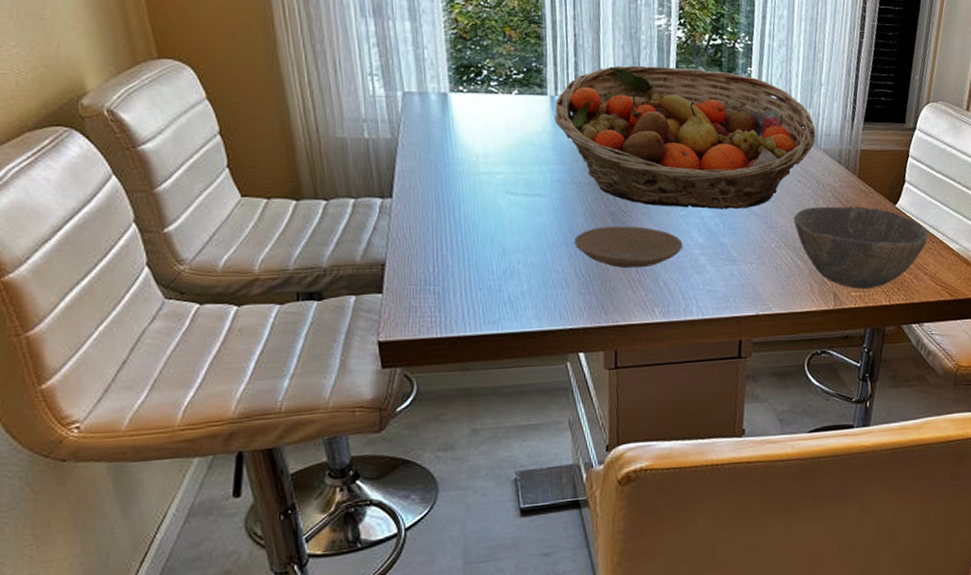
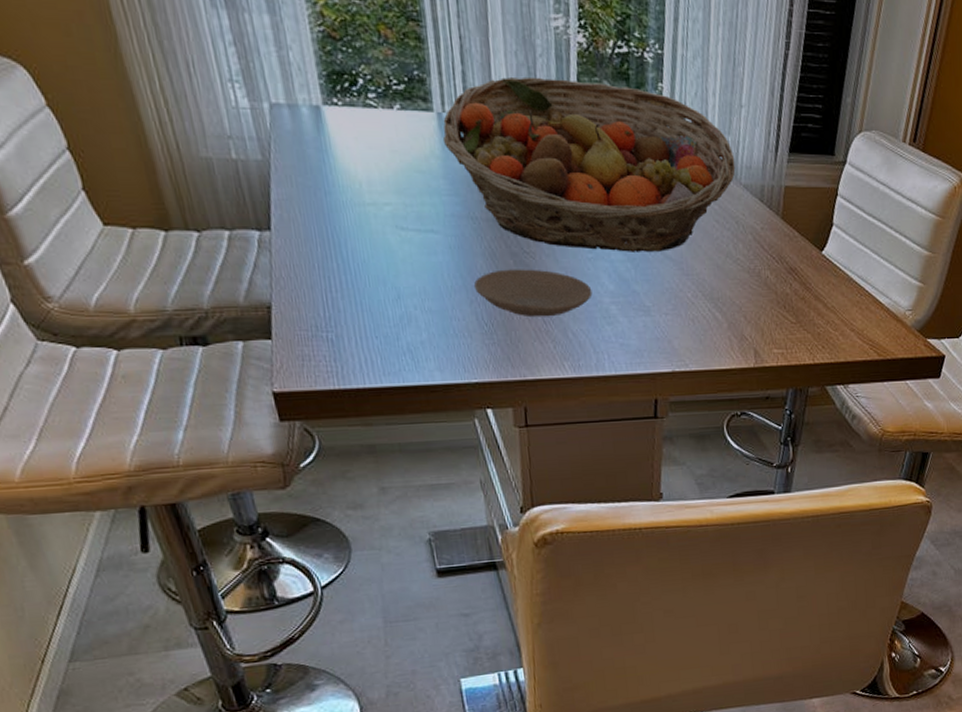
bowl: present [793,206,929,290] -> none [711,251,857,346]

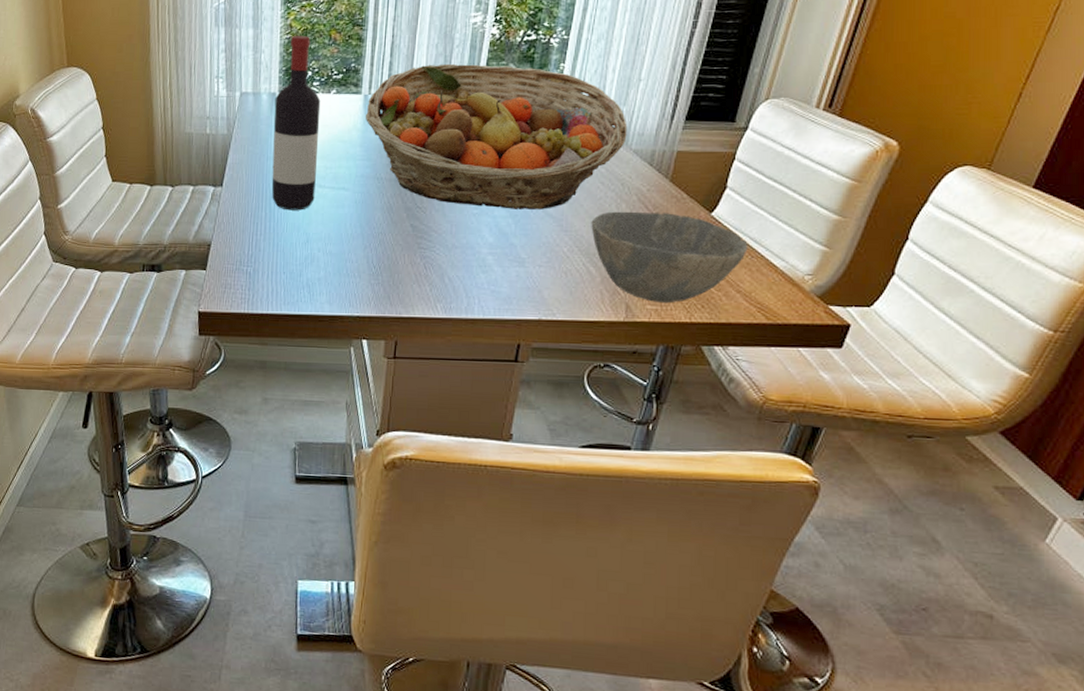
wine bottle: none [319,29,398,260] -> present [271,36,321,210]
plate: present [474,269,593,318] -> none [370,221,473,263]
bowl: none [711,251,857,346] -> present [591,211,748,304]

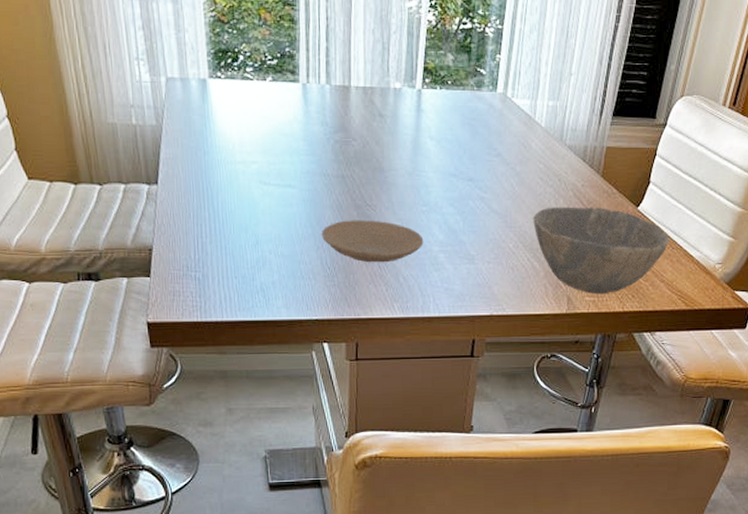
wine bottle: present [271,36,321,210] -> none [205,14,260,210]
fruit basket: present [365,63,628,209] -> none [305,51,562,206]
plate: none [370,221,473,263] -> present [322,220,424,263]

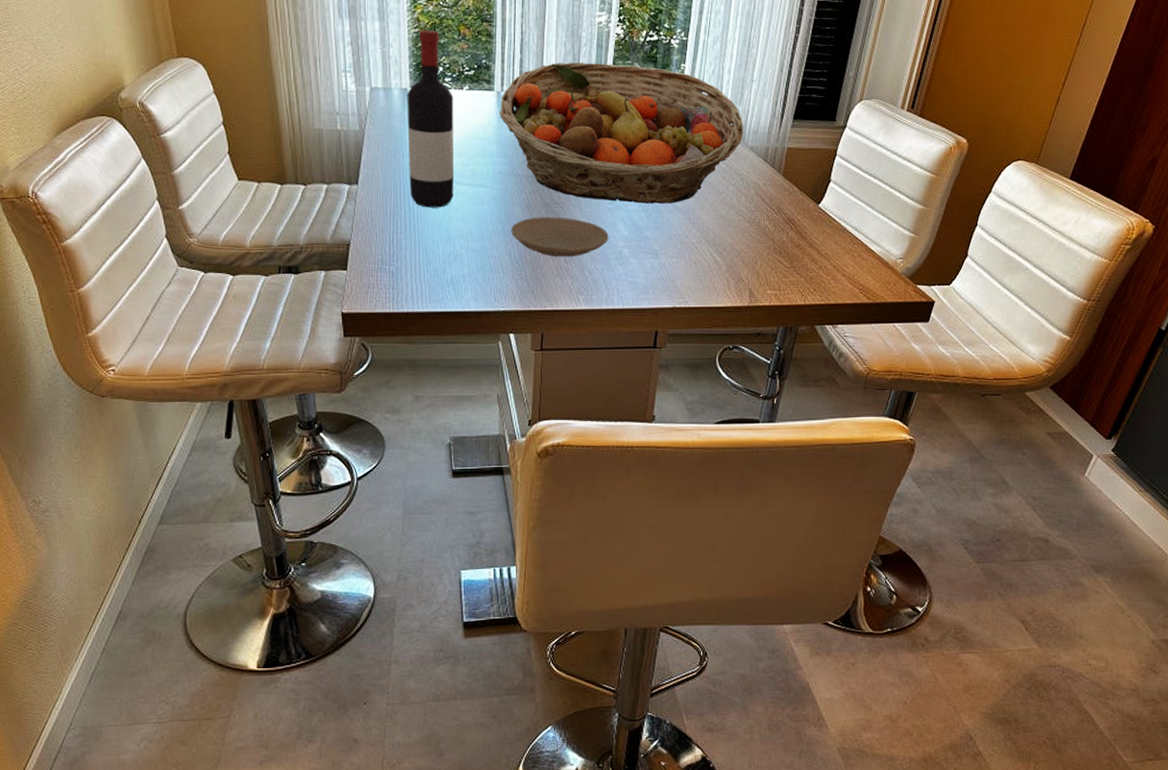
wine bottle: none [205,14,260,210] -> present [407,30,454,208]
fruit basket: none [305,51,562,206] -> present [499,62,744,204]
bowl: present [533,207,669,295] -> none [716,204,850,288]

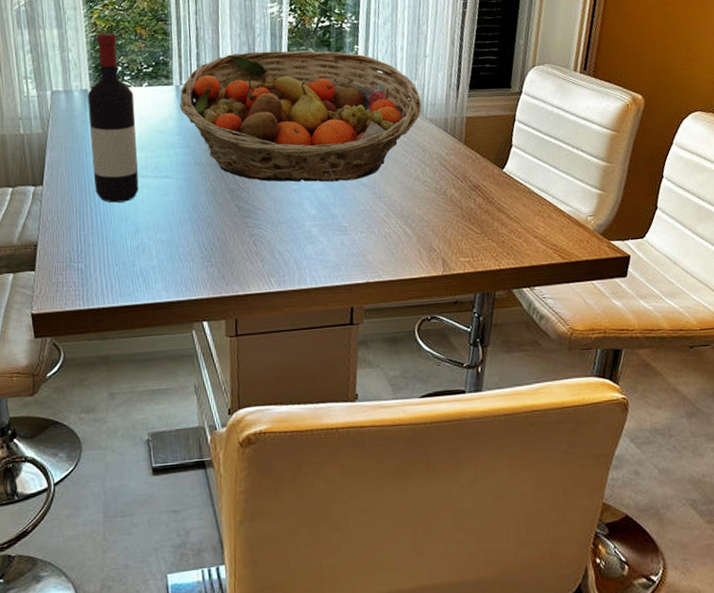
plate: present [511,217,609,257] -> none [198,201,297,242]

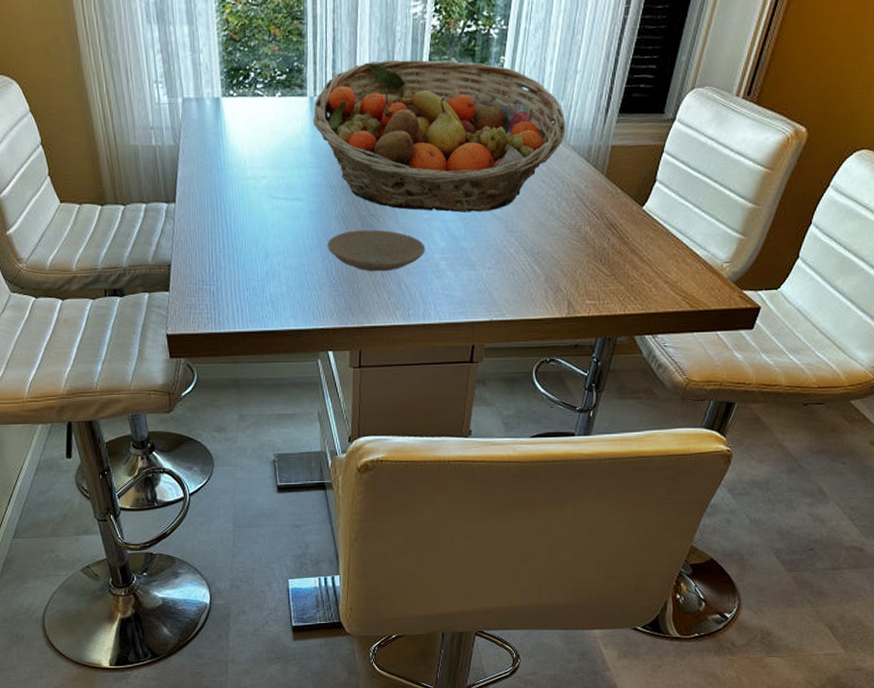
wine bottle: present [87,33,139,203] -> none [219,32,270,225]
plate: none [198,201,297,242] -> present [328,229,426,272]

